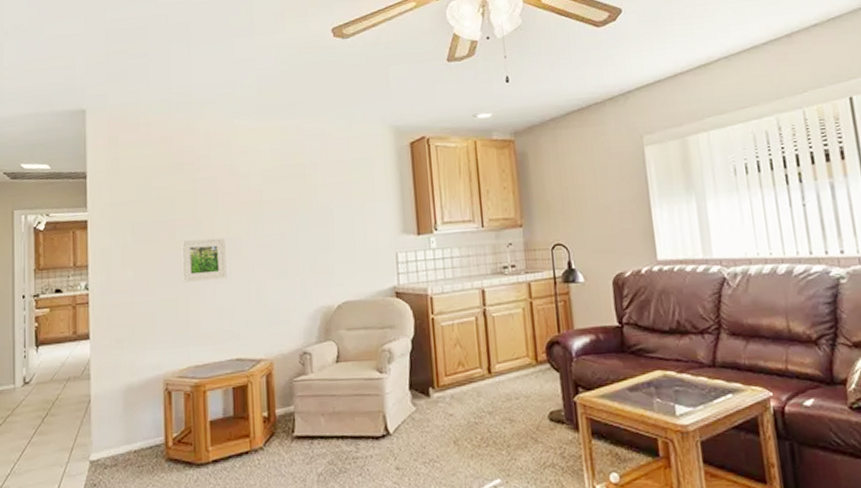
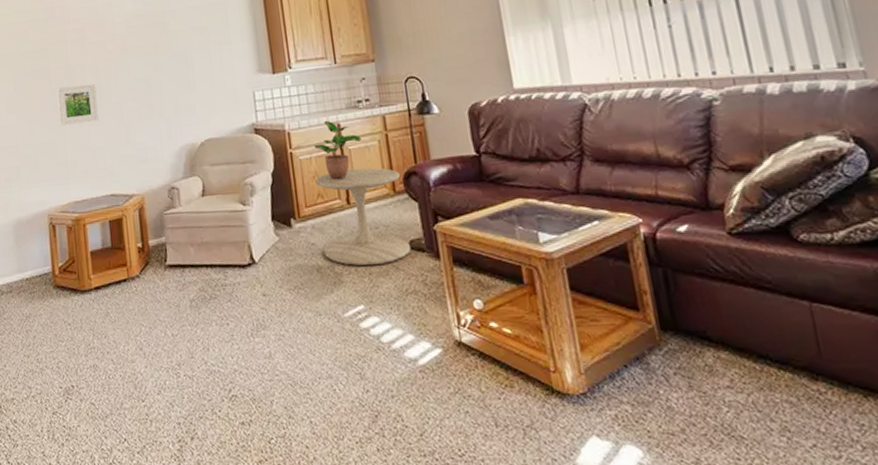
potted plant: none [457,285,506,347] -> present [314,120,362,179]
side table: none [457,336,551,438] -> present [315,168,412,266]

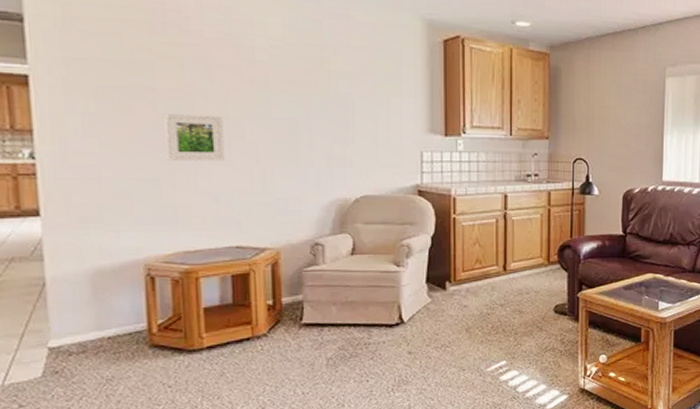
potted plant: present [314,120,362,179] -> none [478,190,525,247]
side table: present [315,168,412,266] -> none [476,238,557,327]

